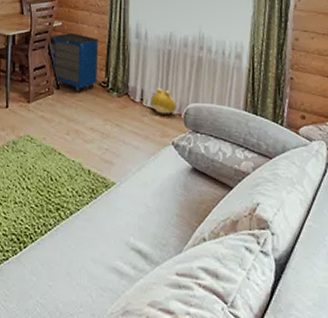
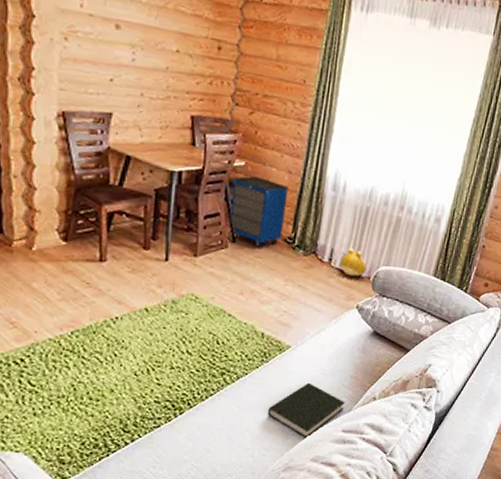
book: none [100,220,175,280] -> present [267,382,345,438]

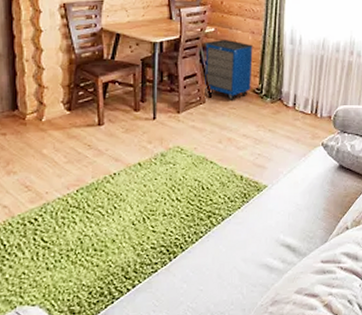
book: present [267,382,345,438] -> none [252,218,321,272]
plush toy: present [340,247,367,277] -> none [303,92,327,117]

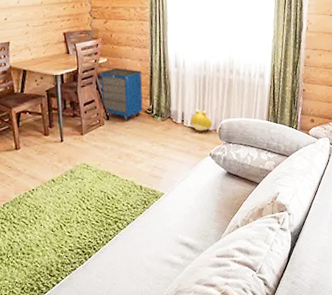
plush toy: none [303,92,327,117] -> present [190,109,212,131]

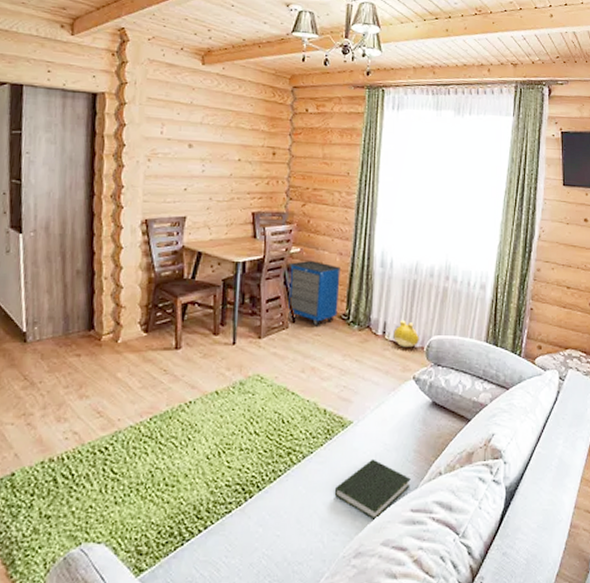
book: none [154,220,215,266] -> present [334,459,411,520]

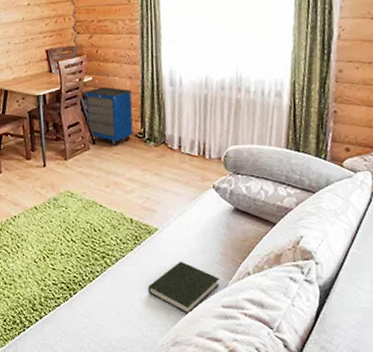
plush toy: present [393,319,419,348] -> none [189,133,216,159]

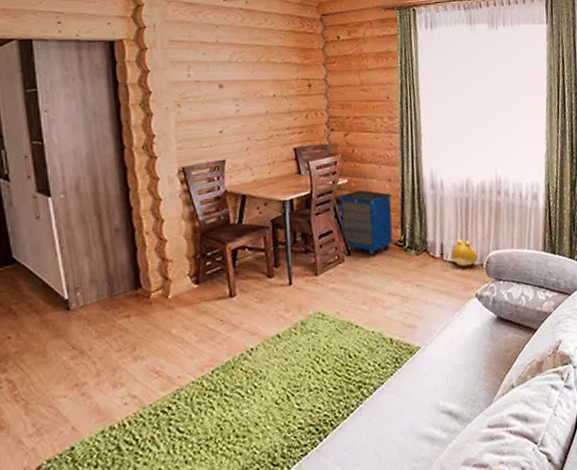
book: present [147,261,220,314] -> none [409,381,485,442]
plush toy: none [189,133,216,159] -> present [451,239,478,267]

